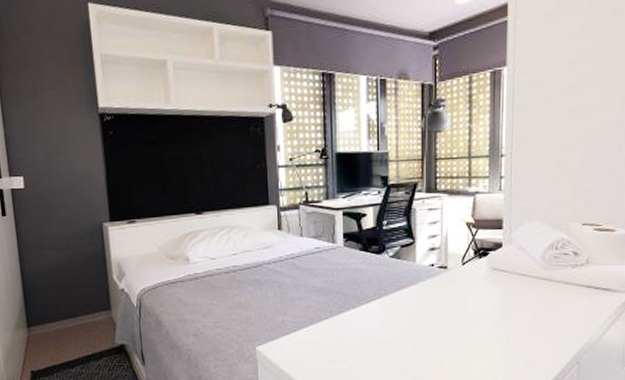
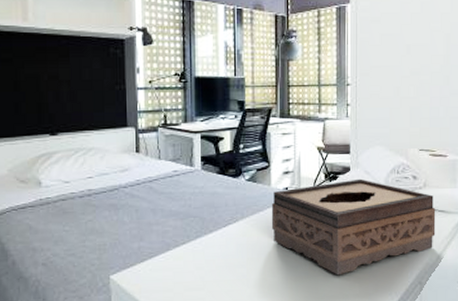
tissue box: none [416,255,599,353] -> present [271,178,436,276]

